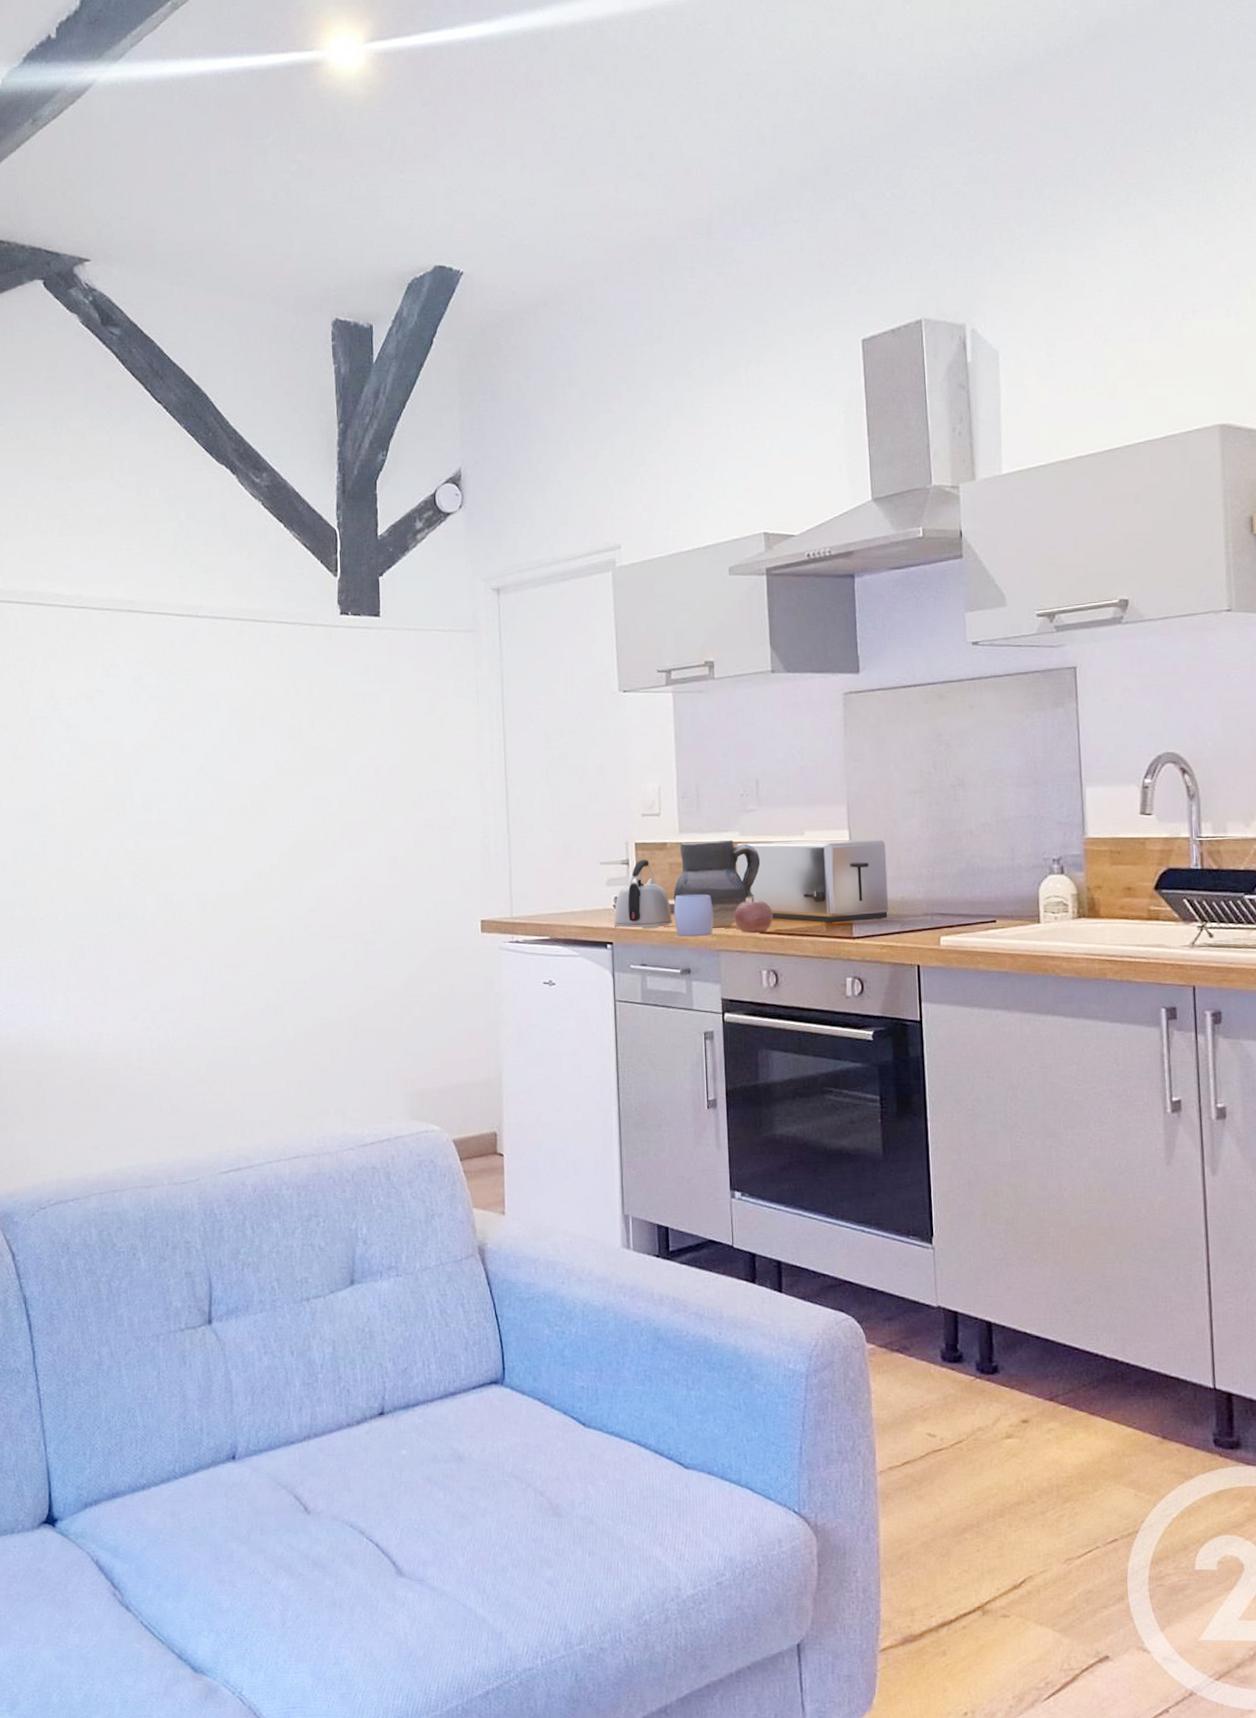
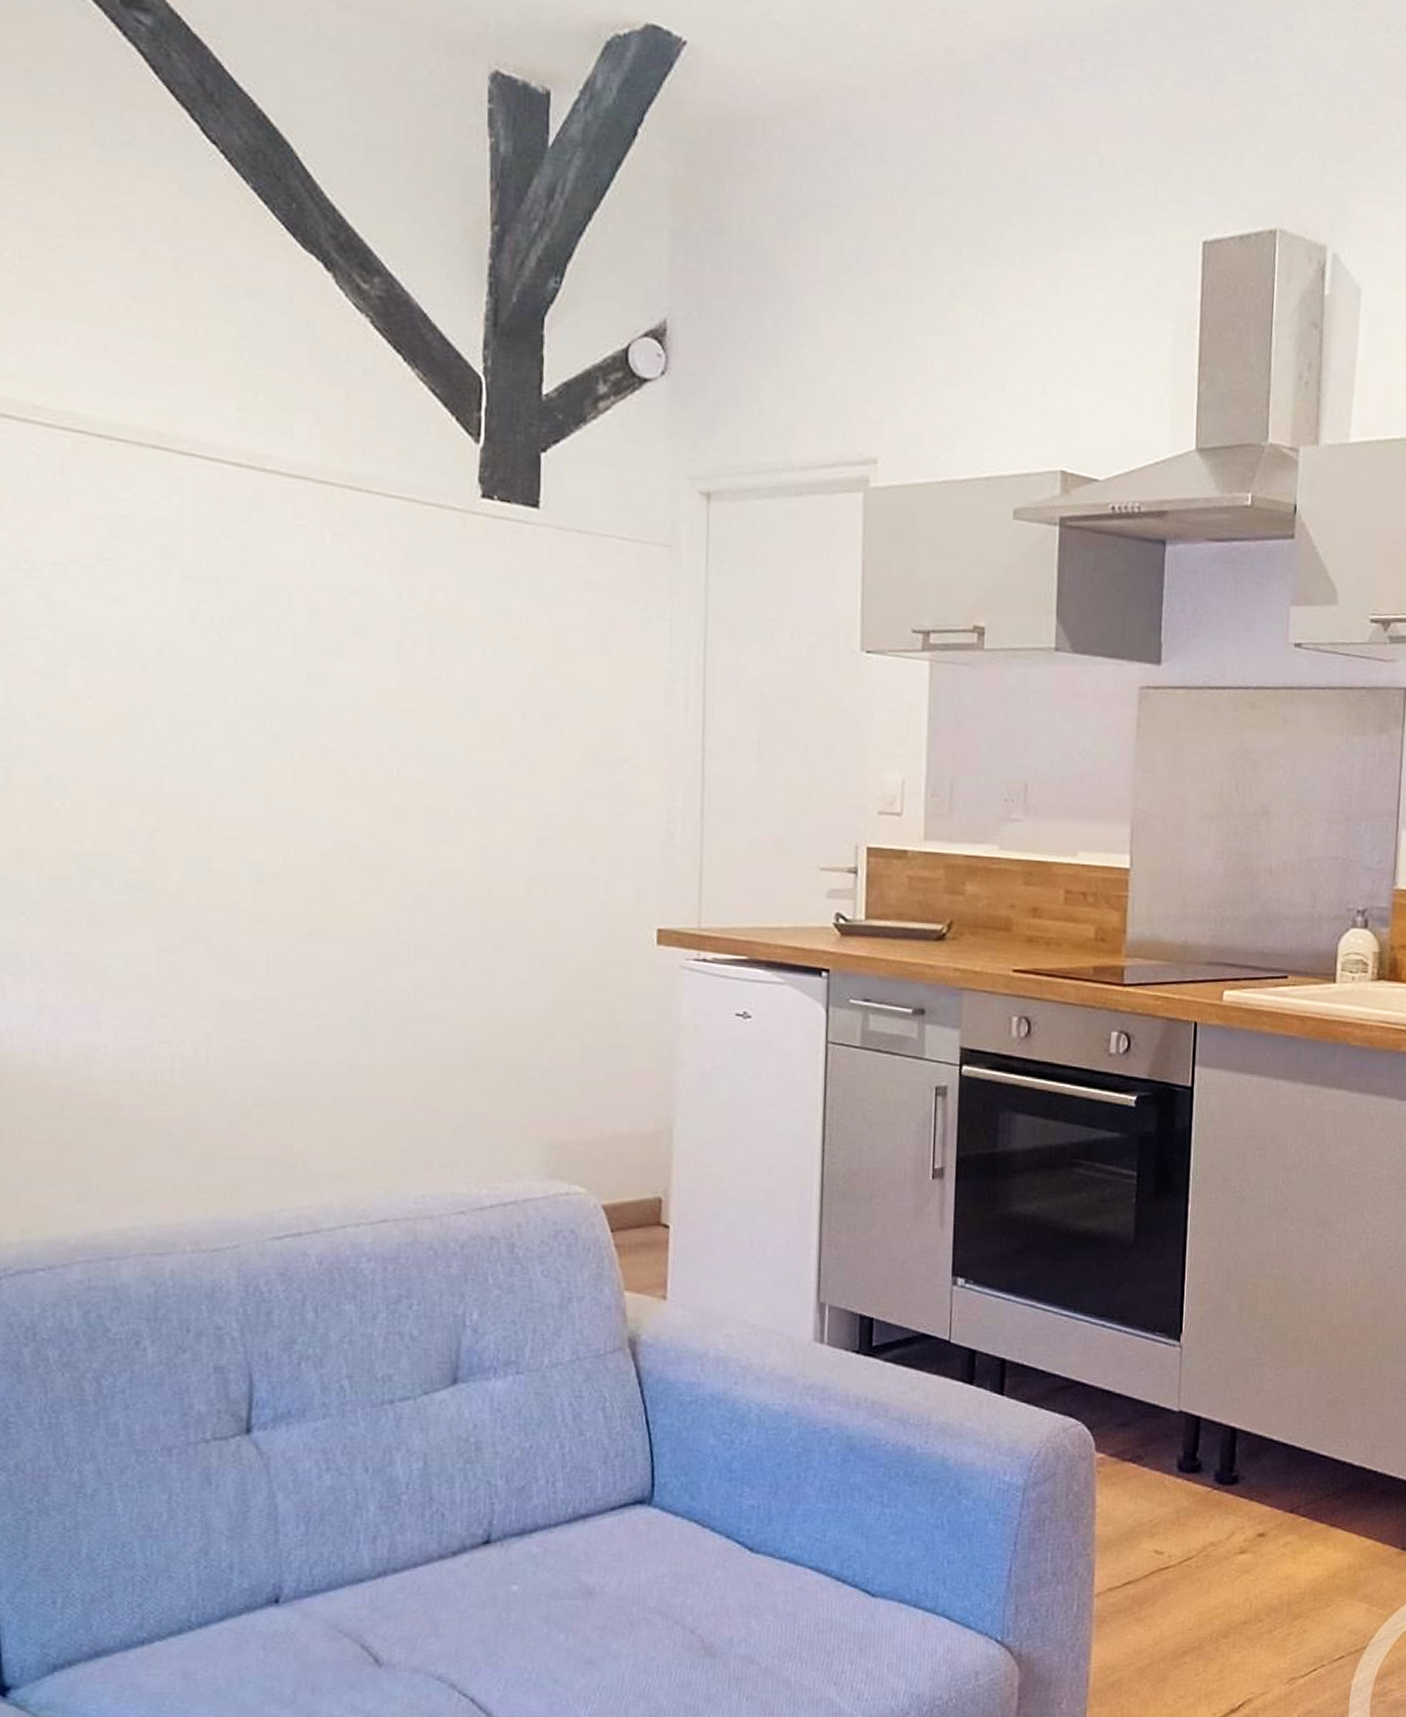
kettle: present [613,859,673,929] -> none [832,868,908,957]
ceramic jug: present [673,839,761,928] -> none [910,852,1022,962]
mug: present [674,894,714,937] -> none [909,916,959,971]
fruit: present [733,896,774,934] -> none [983,926,1032,972]
toaster: present [736,839,889,924] -> none [991,859,1172,967]

